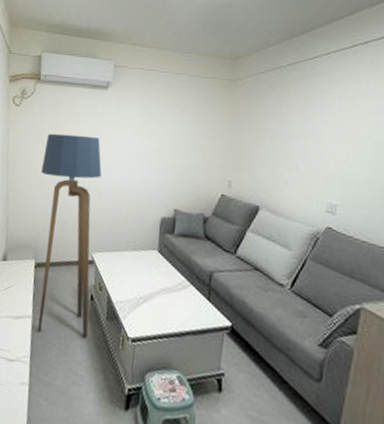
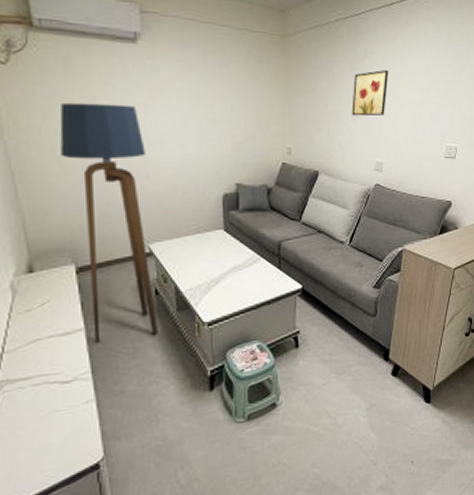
wall art: none [301,110,349,156] -> present [352,70,389,117]

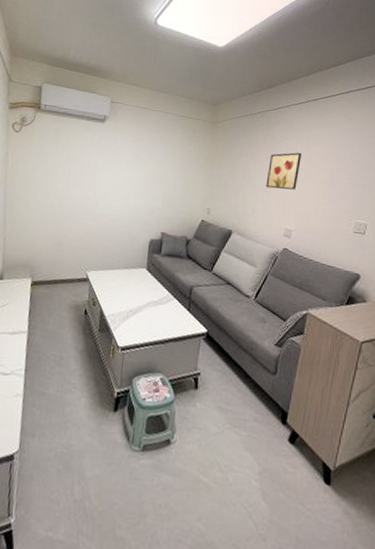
floor lamp: present [60,102,158,342] -> none [33,159,98,350]

